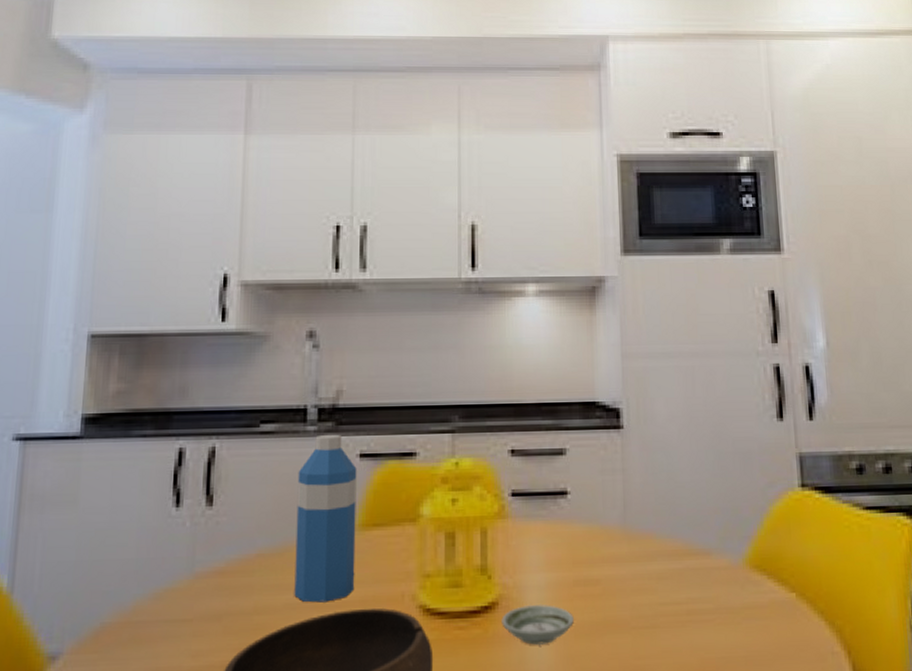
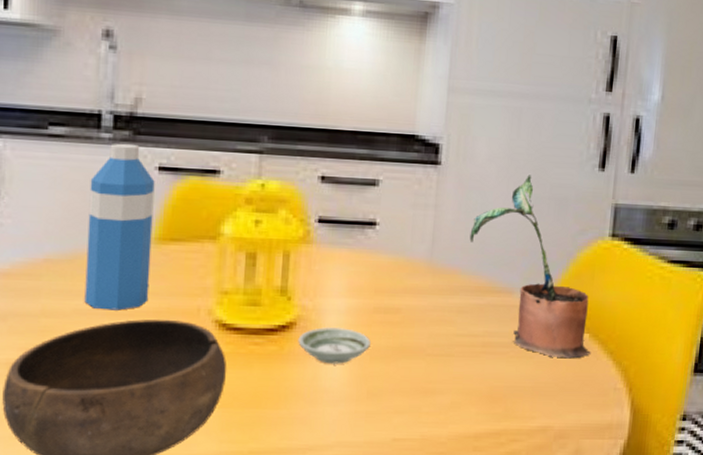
potted plant: none [660,431,801,623] -> present [469,175,591,359]

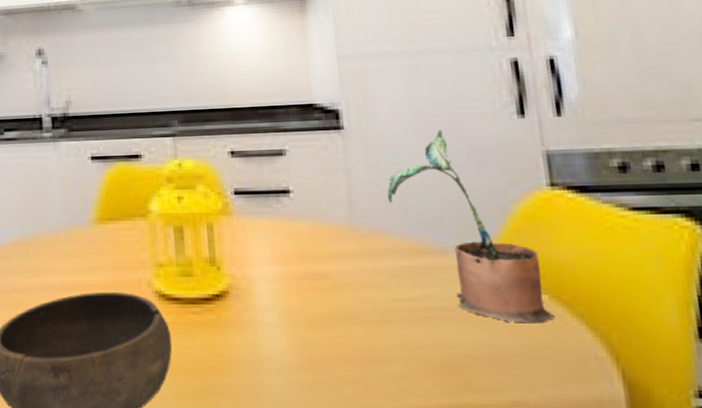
water bottle: present [84,144,155,311] -> none [39,140,97,285]
saucer: present [298,327,371,364] -> none [233,294,305,332]

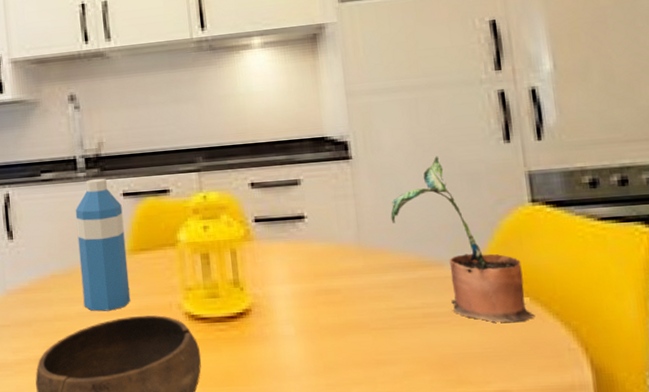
water bottle: none [39,140,97,285] -> present [75,179,131,312]

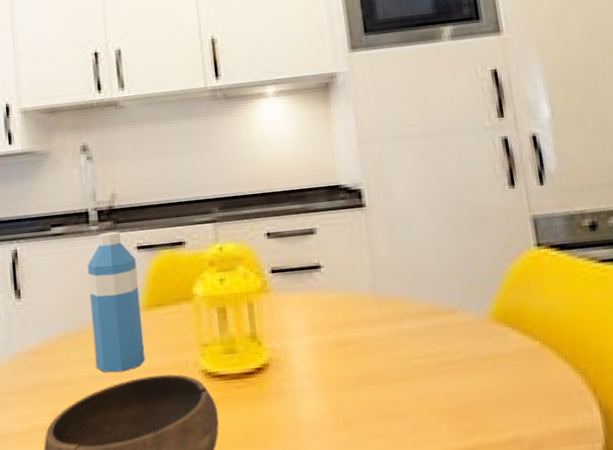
potted plant: present [390,156,535,323] -> none [404,202,546,369]

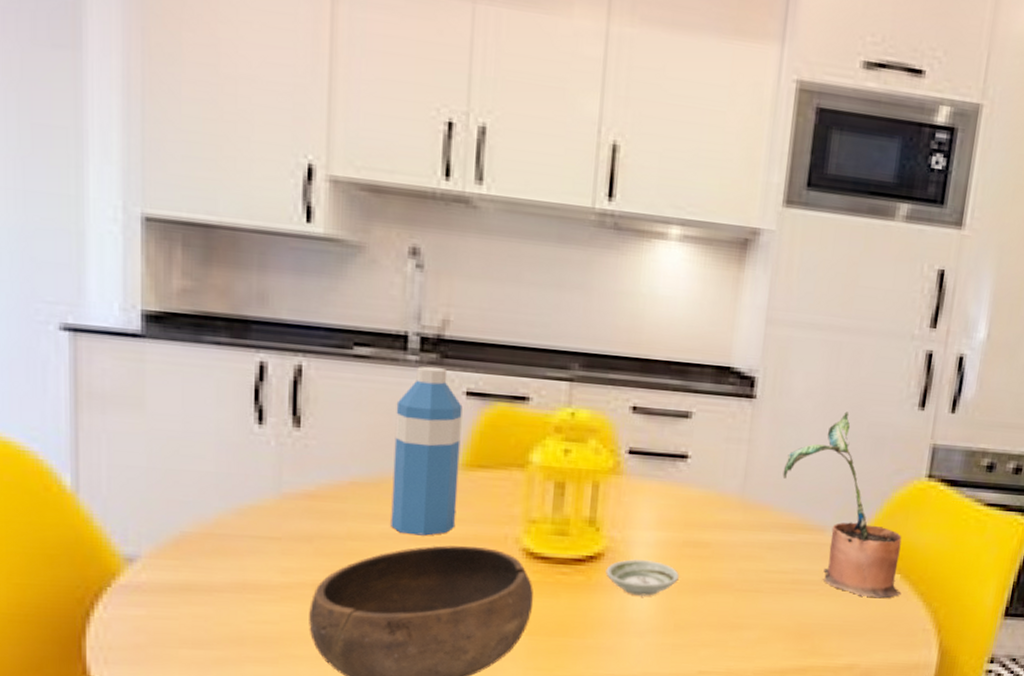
saucer: none [273,363,337,398] -> present [606,559,679,596]
potted plant: none [404,202,546,369] -> present [782,411,902,599]

